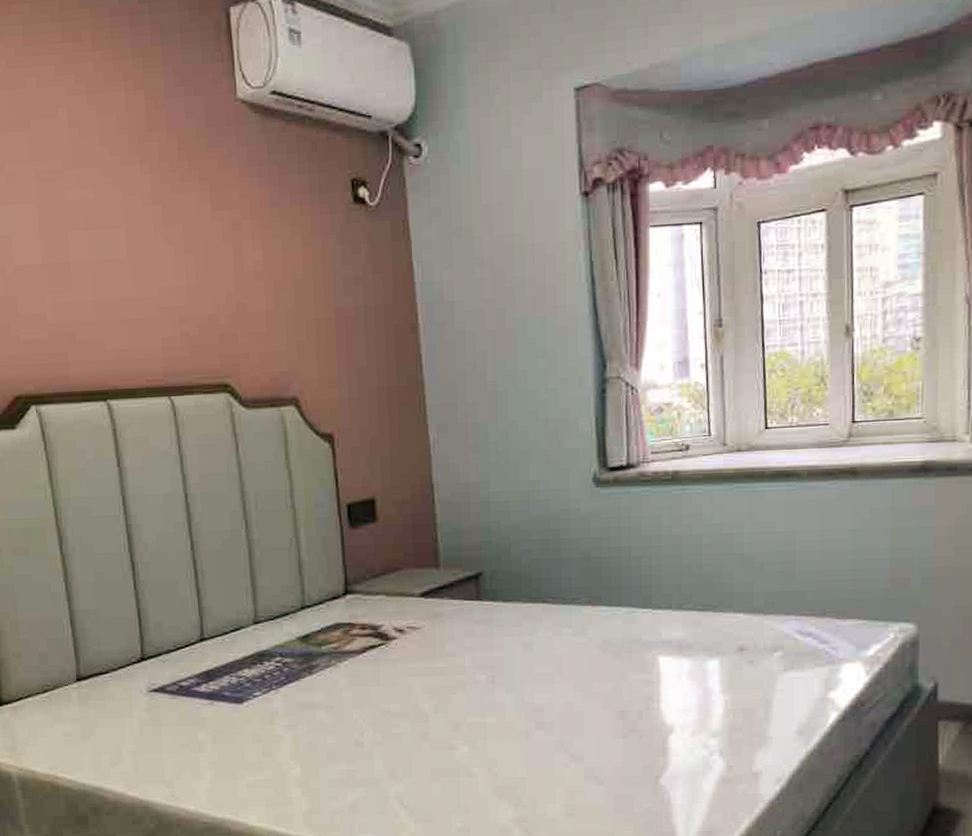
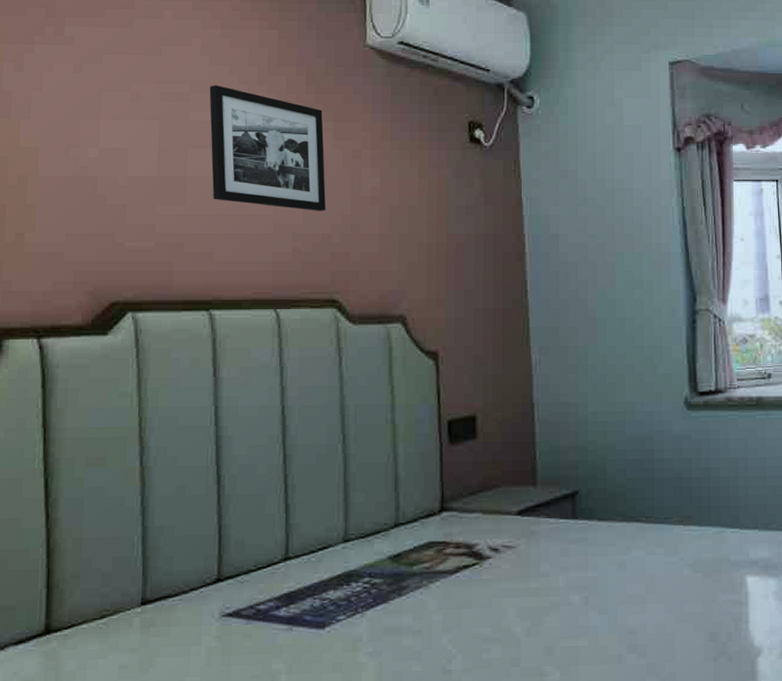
picture frame: none [81,159,210,291] -> present [209,85,326,211]

